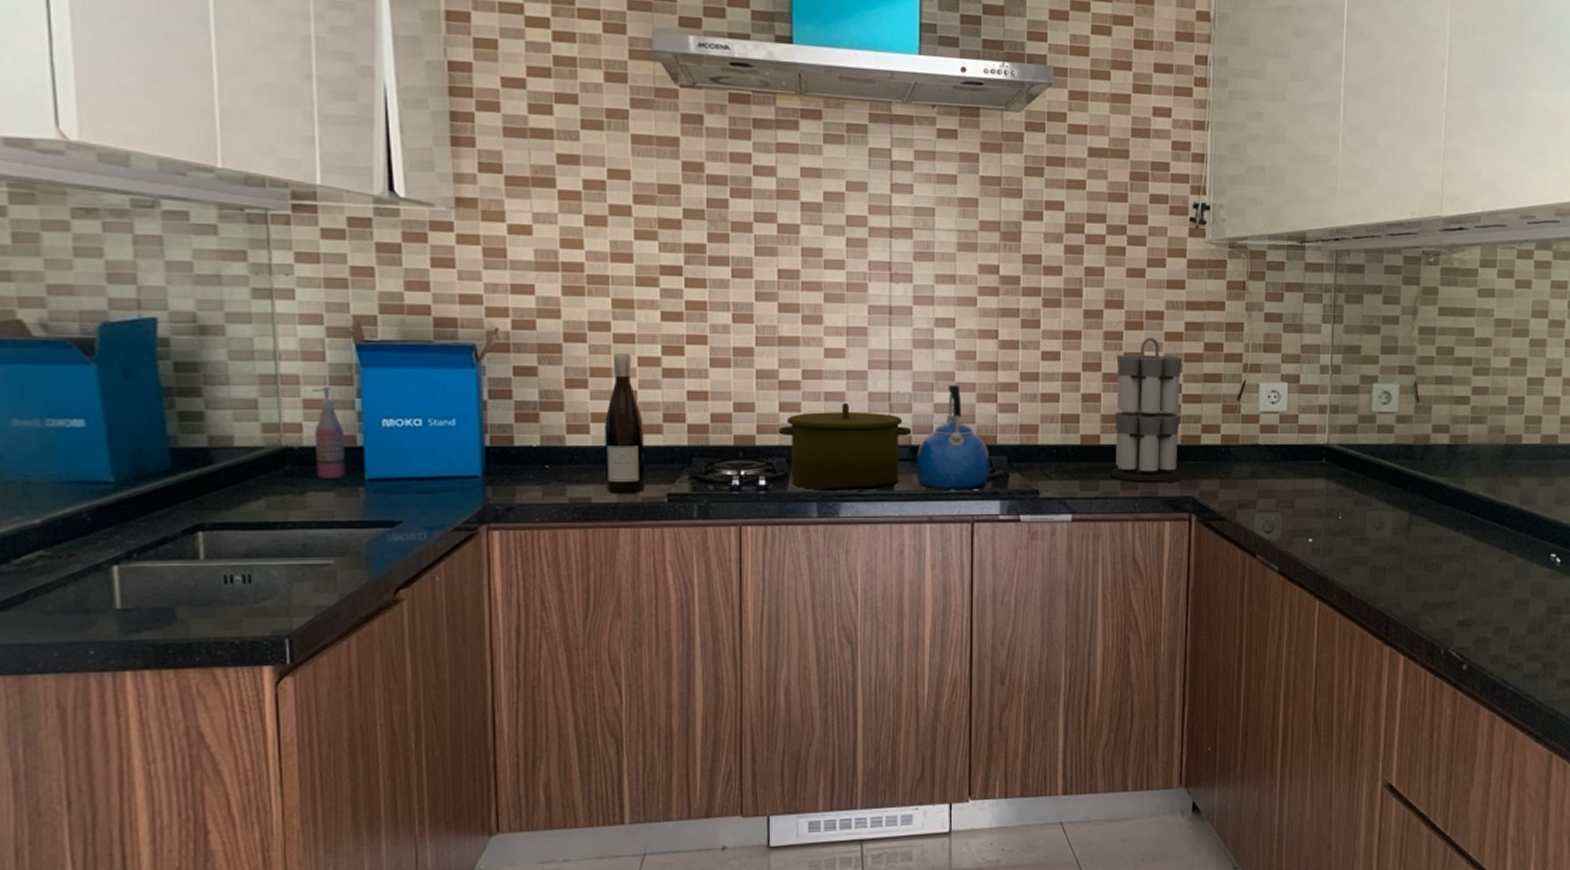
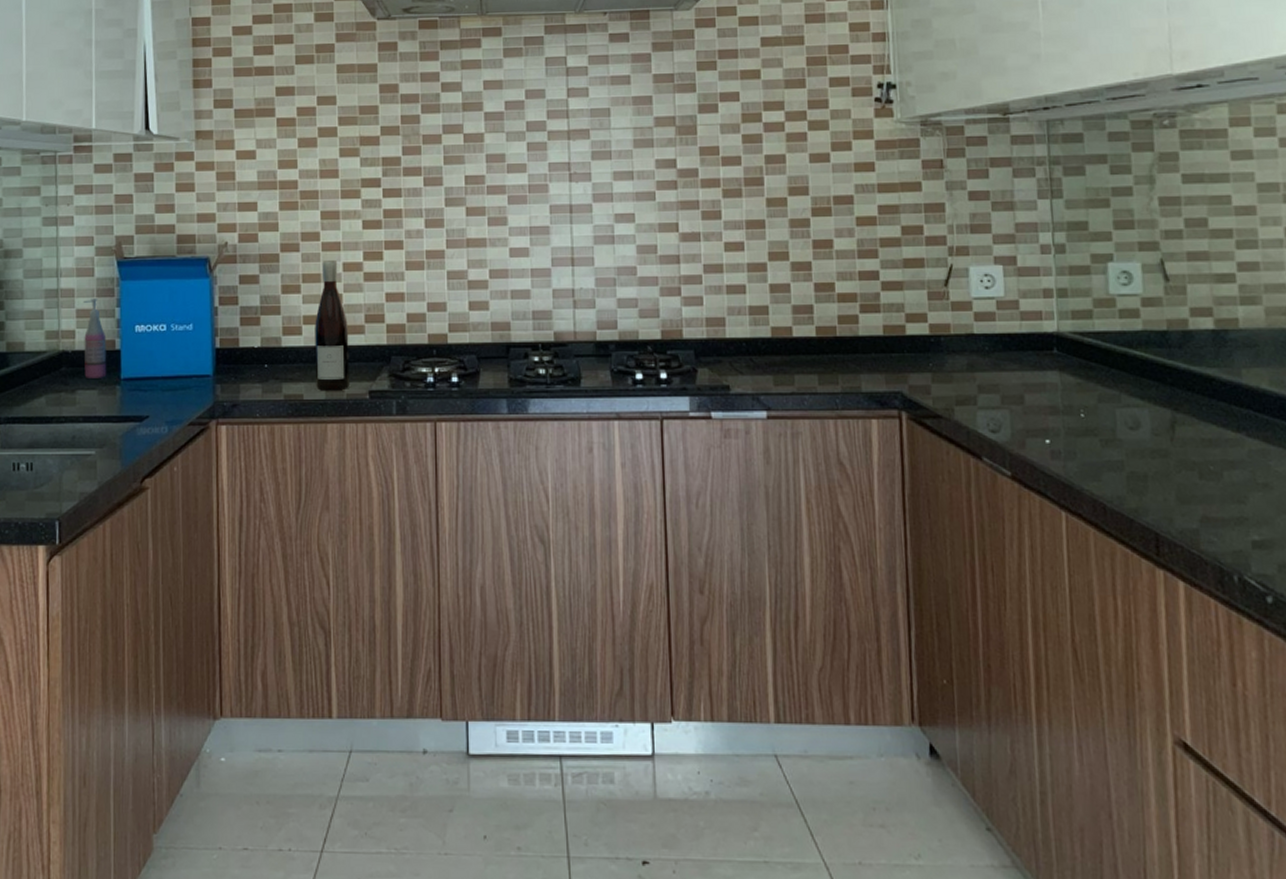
cooking pot: present [778,402,912,491] -> none [468,300,596,387]
kettle: present [916,385,990,490] -> none [601,280,678,386]
spice rack: present [1110,338,1182,483] -> none [804,223,888,378]

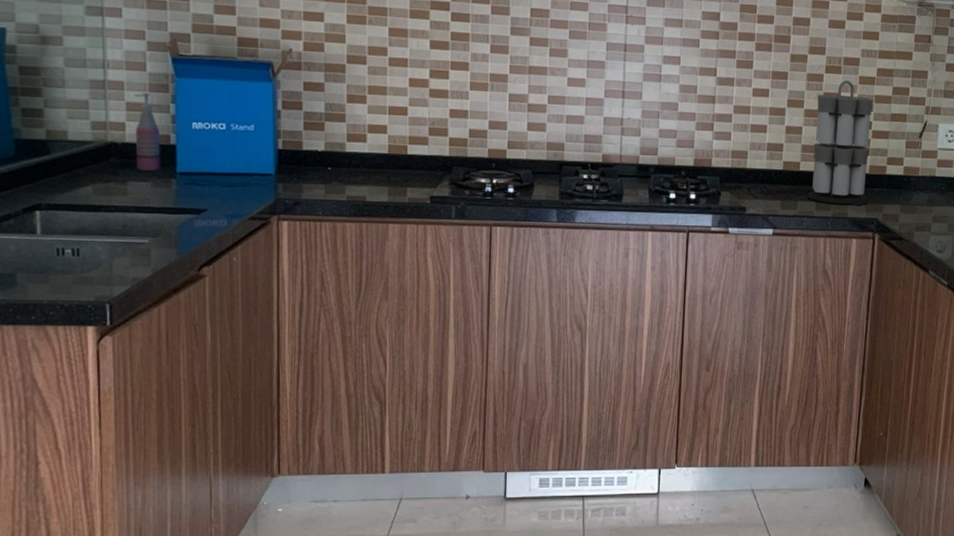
bottle: present [315,259,351,391] -> none [378,74,413,195]
spice rack: none [804,223,888,378] -> present [807,80,873,206]

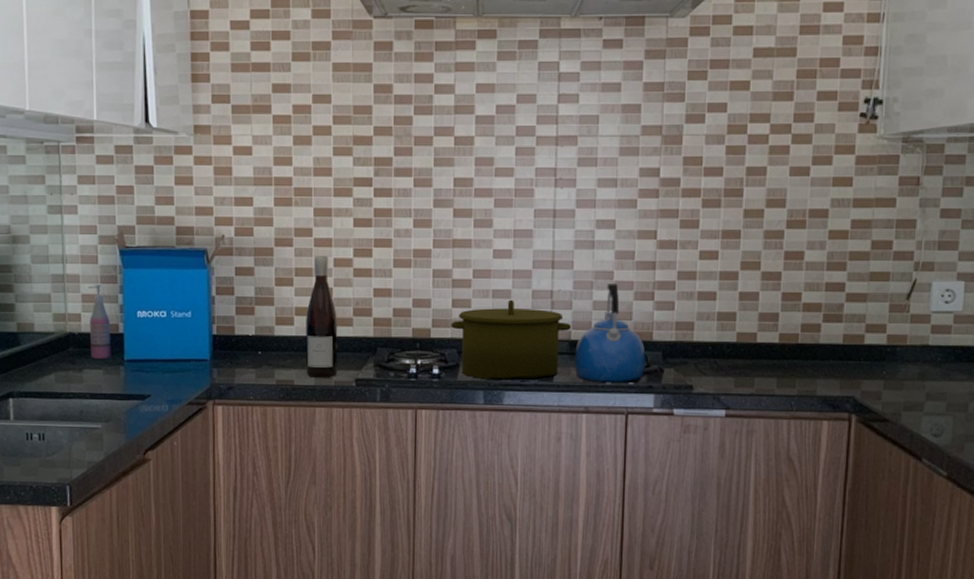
bottle: none [378,74,413,195] -> present [305,255,338,378]
cooking pot: none [526,125,640,201] -> present [451,299,571,381]
kettle: none [641,114,706,205] -> present [574,284,646,384]
spice rack: present [807,80,873,206] -> none [766,236,846,382]

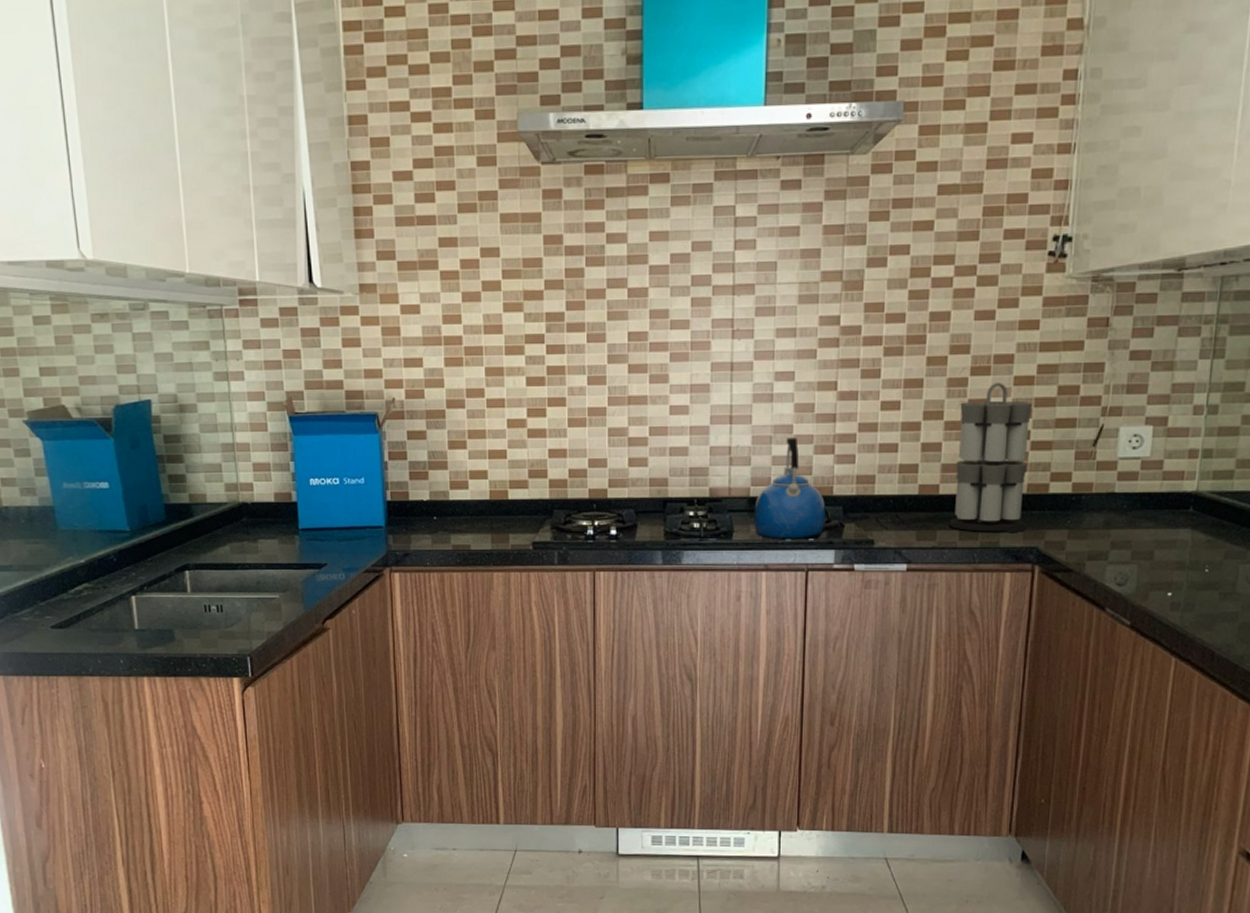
soap dispenser: present [89,285,111,359] -> none [259,453,285,528]
bottle: present [305,255,338,378] -> none [480,416,515,542]
cooking pot: present [451,299,571,381] -> none [628,457,750,540]
spice rack: none [766,236,846,382] -> present [948,383,1032,533]

